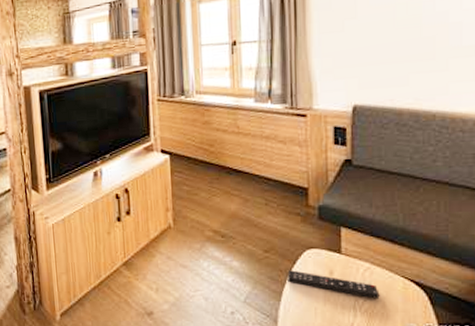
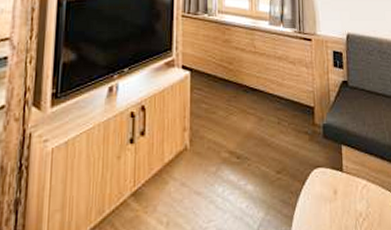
remote control: present [287,270,380,299] -> none [298,191,376,217]

